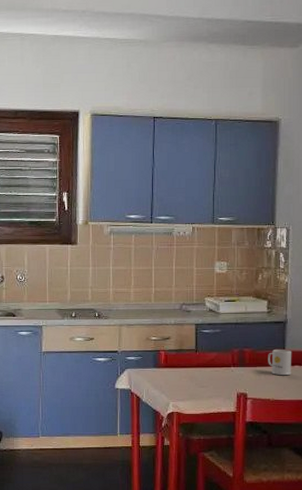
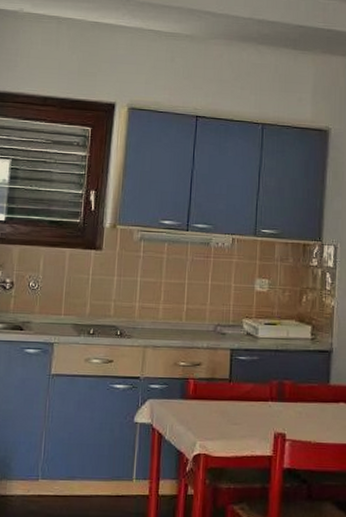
mug: present [268,350,292,376] -> none [310,383,337,414]

